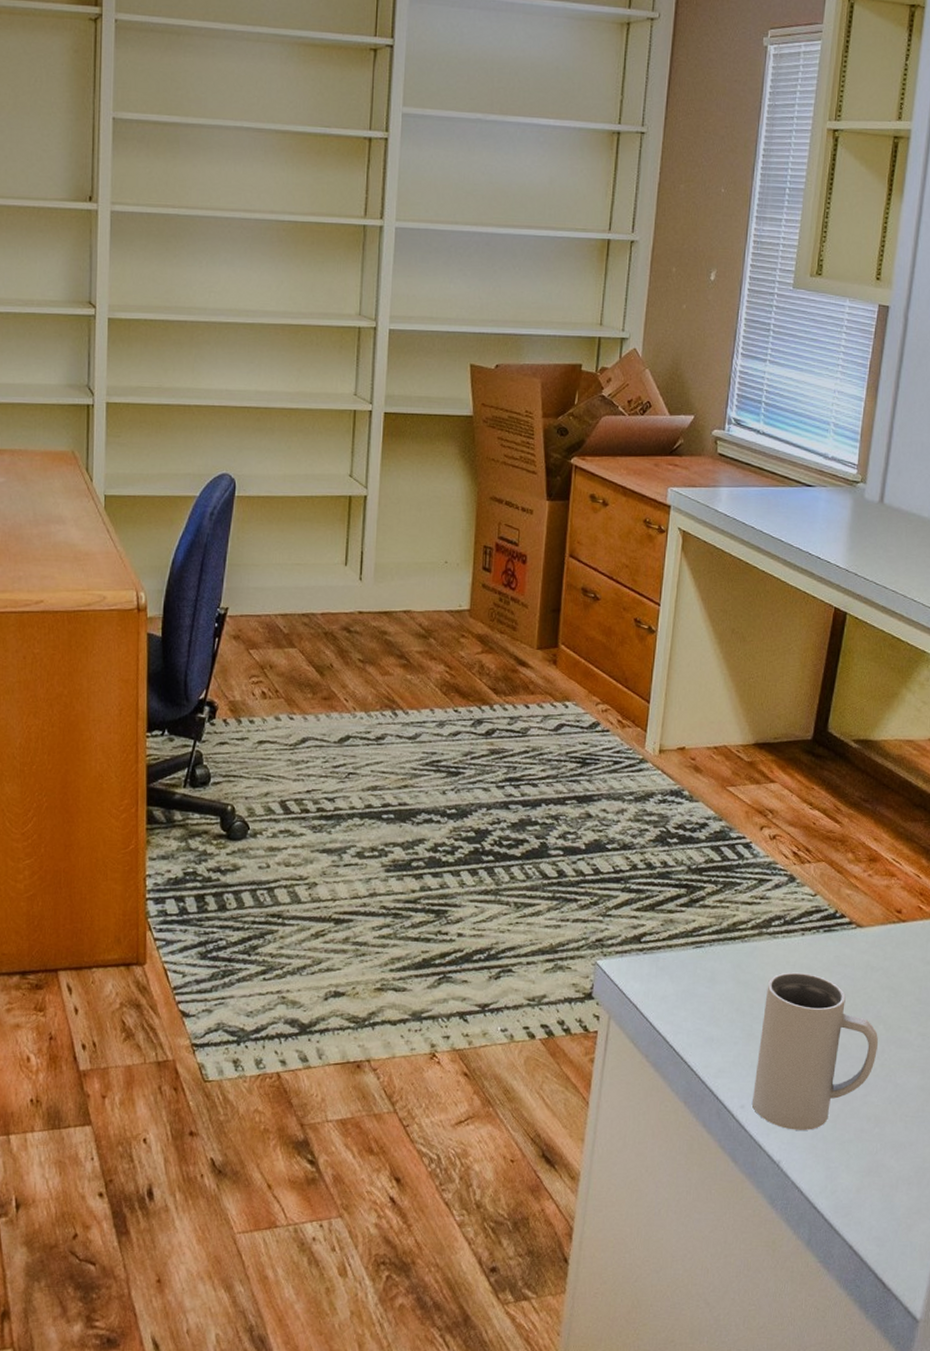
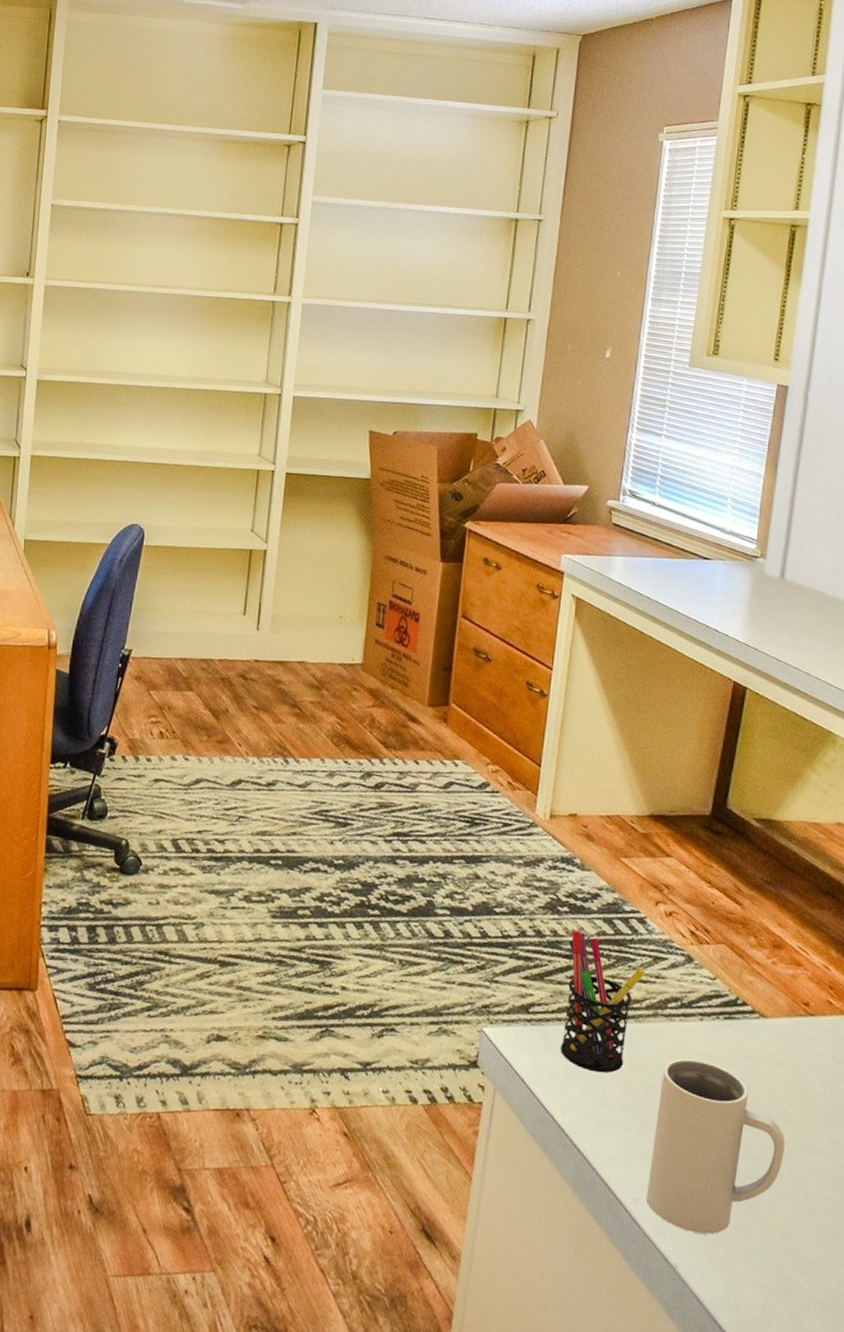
pen holder: none [672,860,752,993] -> present [561,930,646,1073]

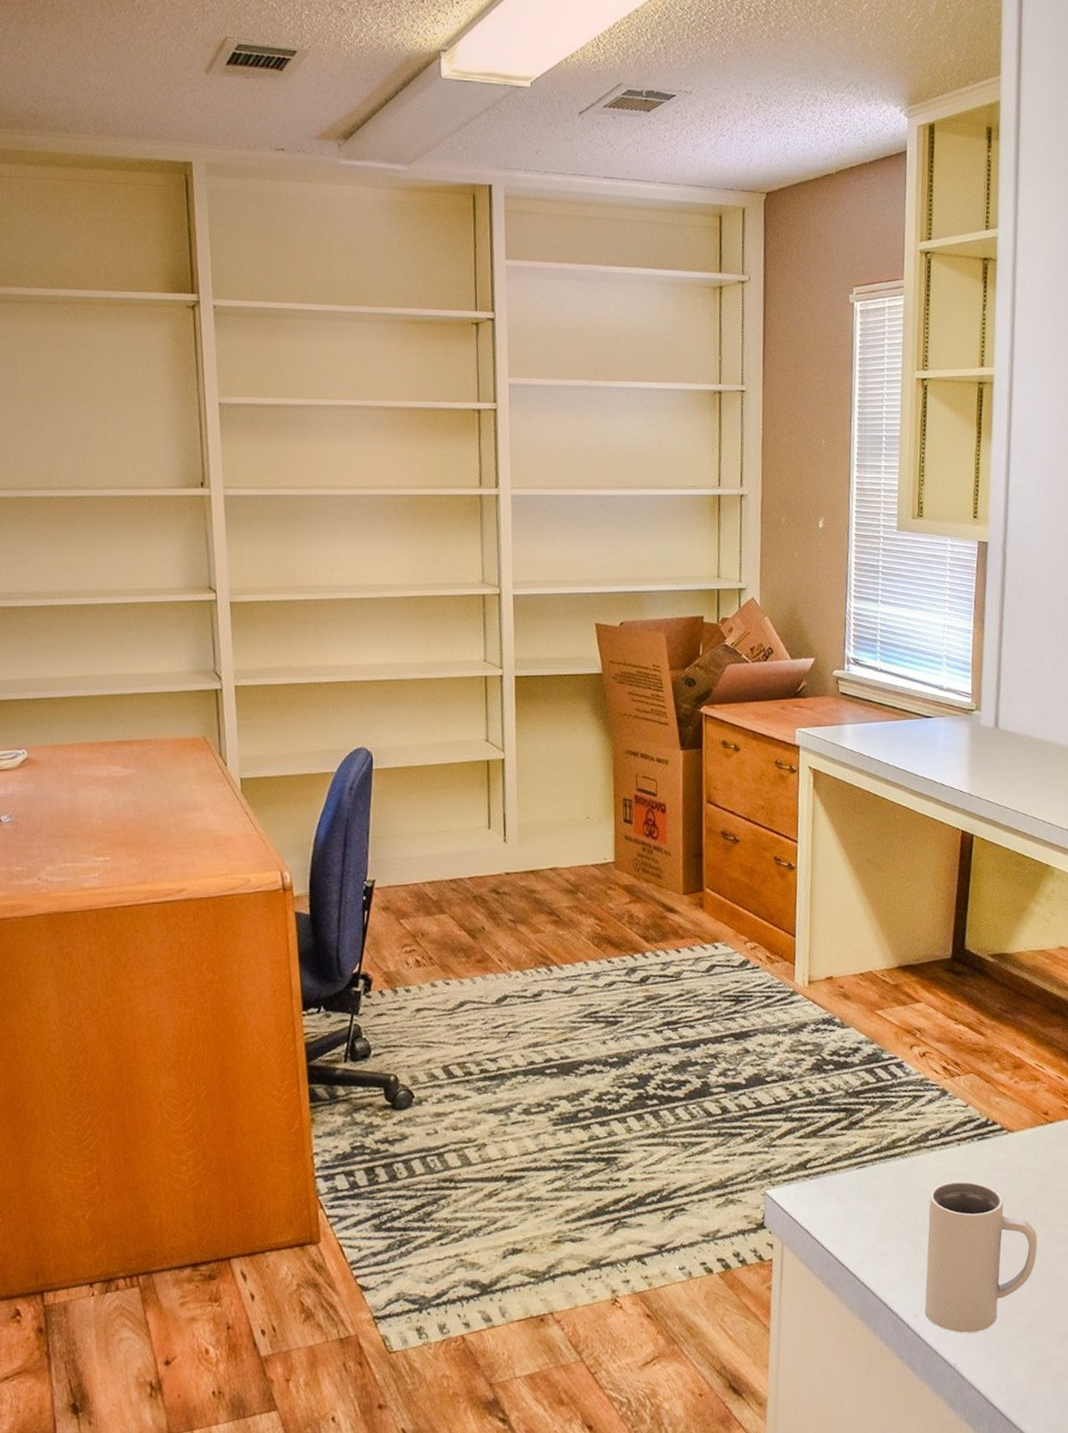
pen holder: present [561,930,646,1073] -> none [837,1084,907,1211]

